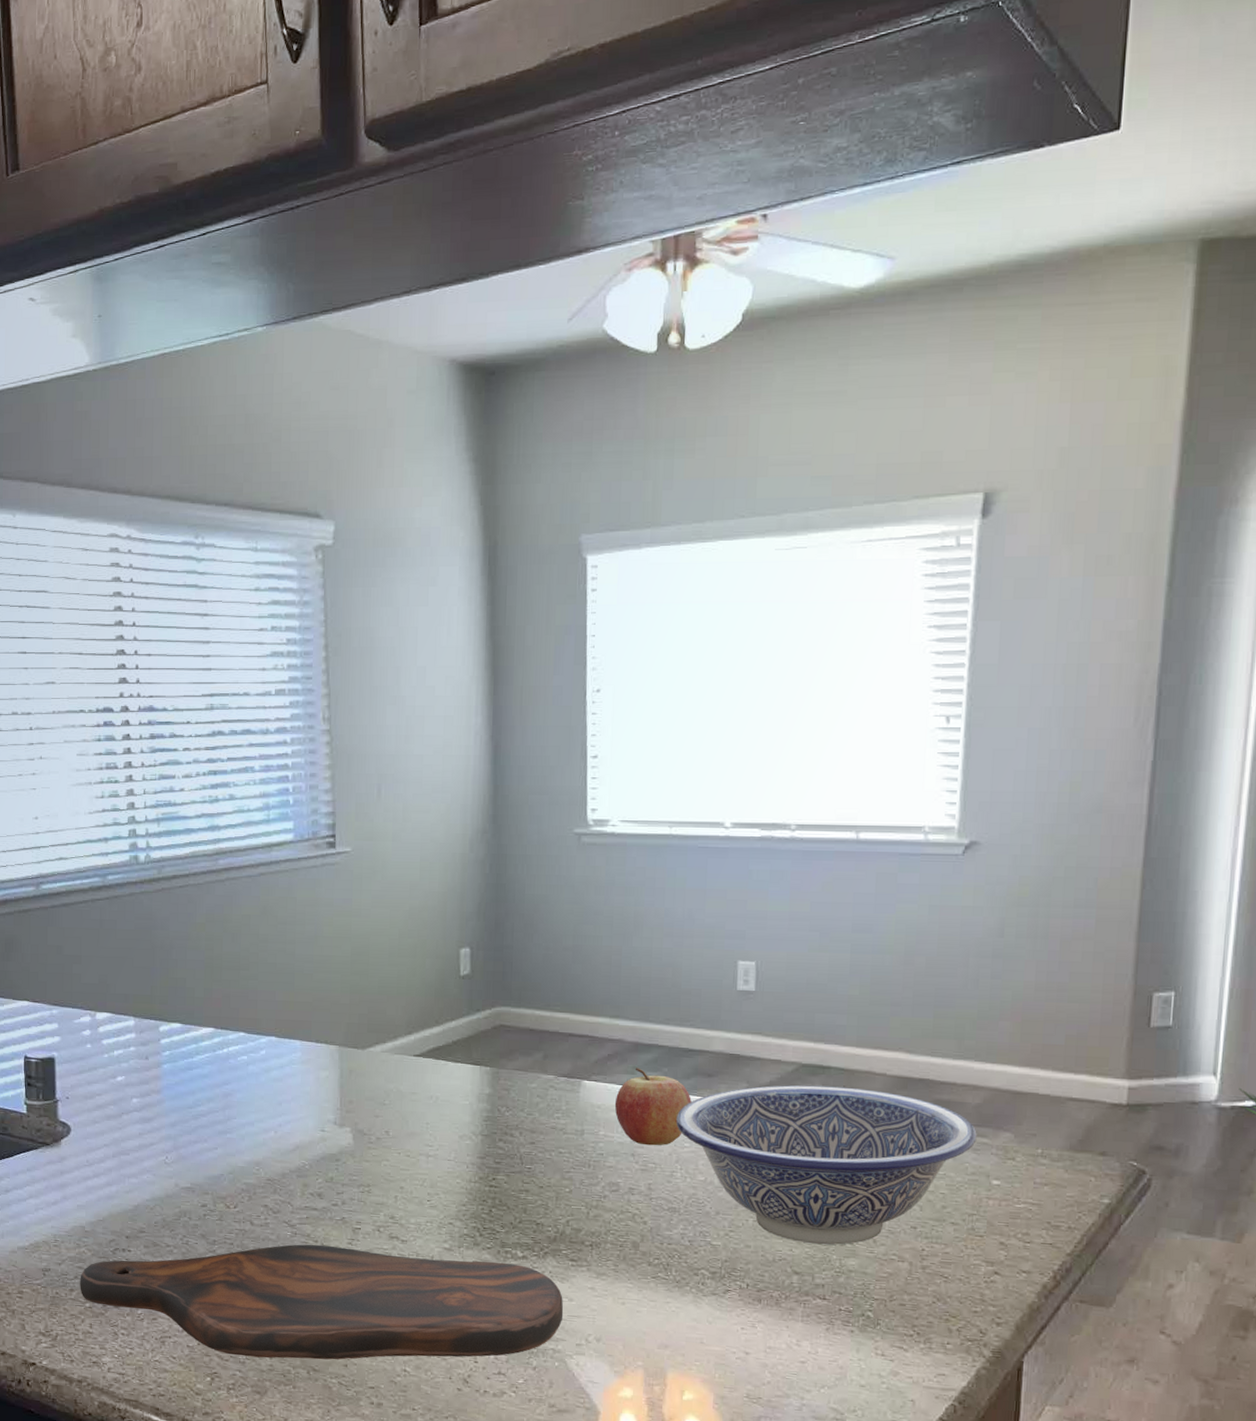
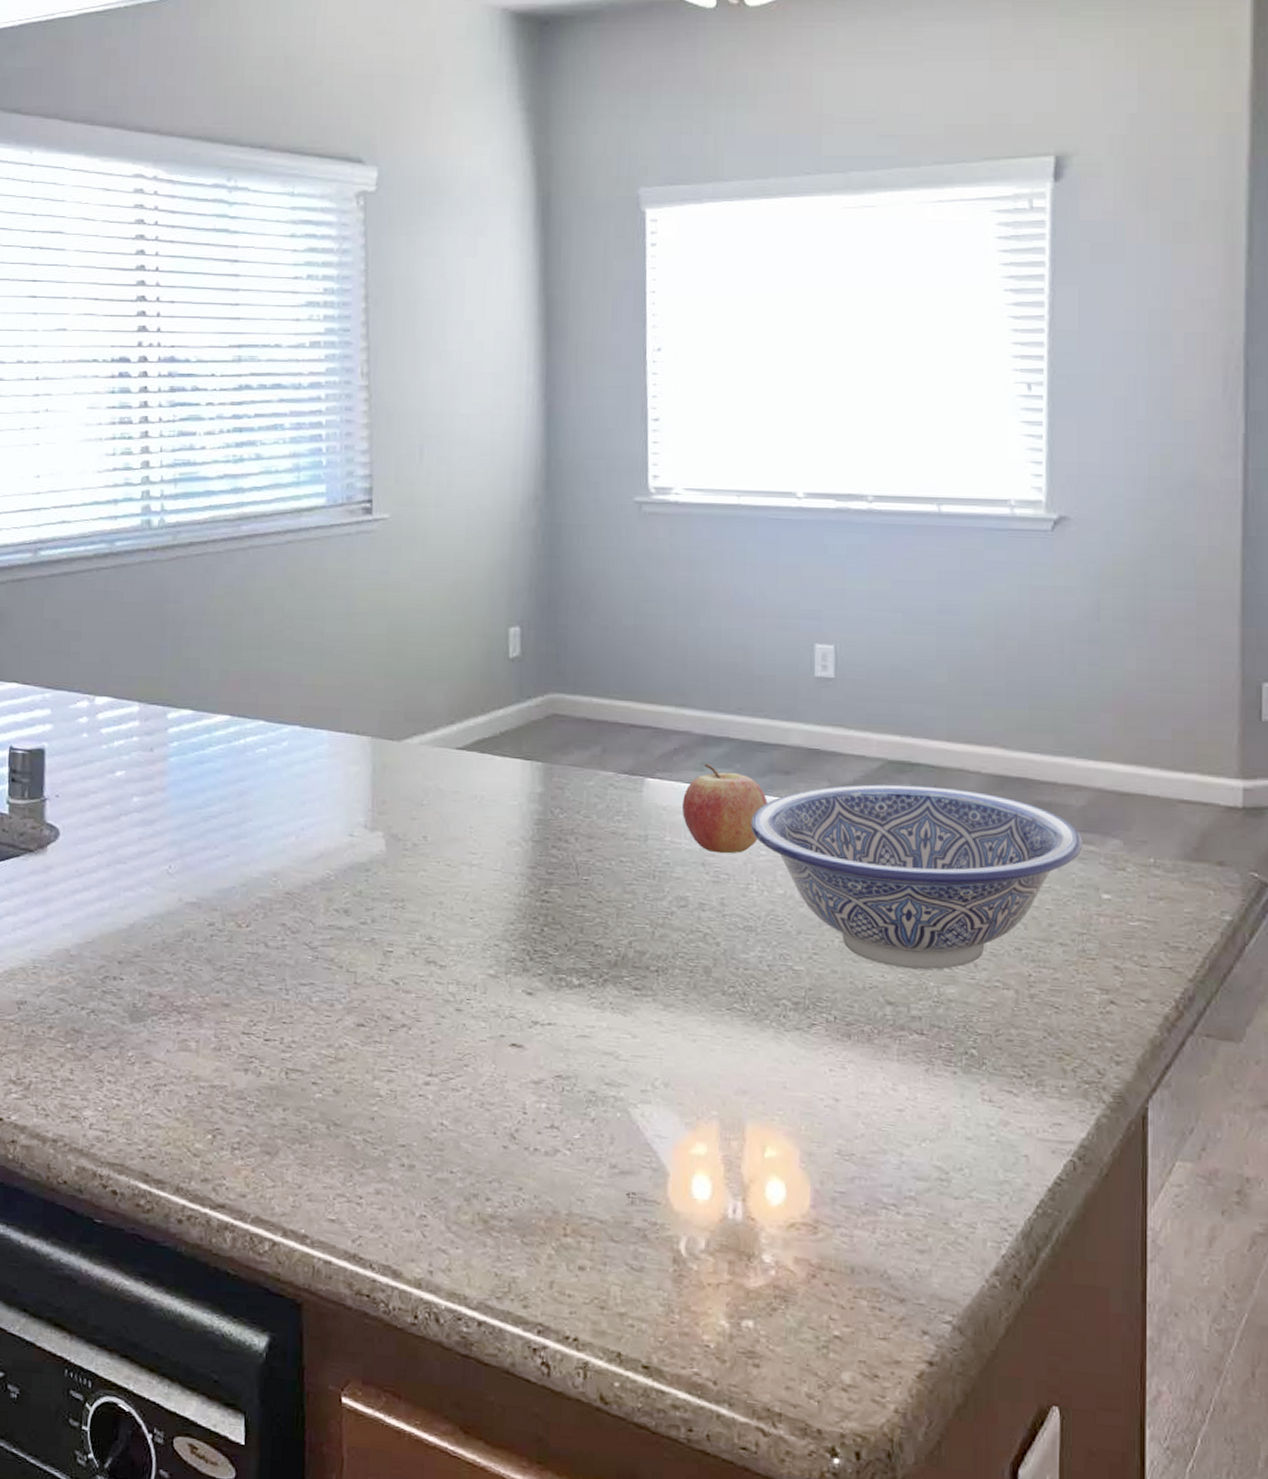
cutting board: present [80,1244,564,1360] -> none [60,970,626,1112]

